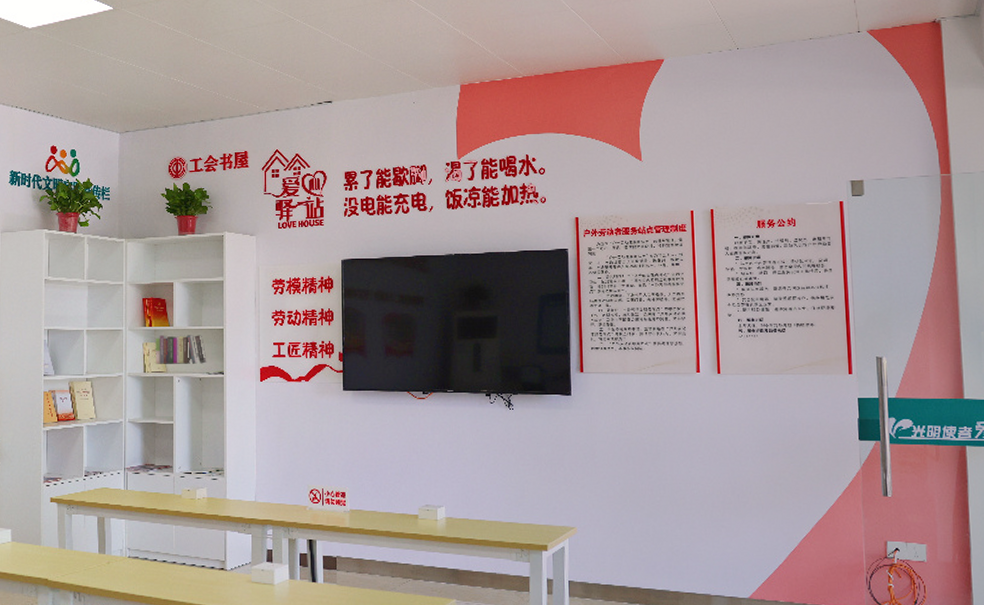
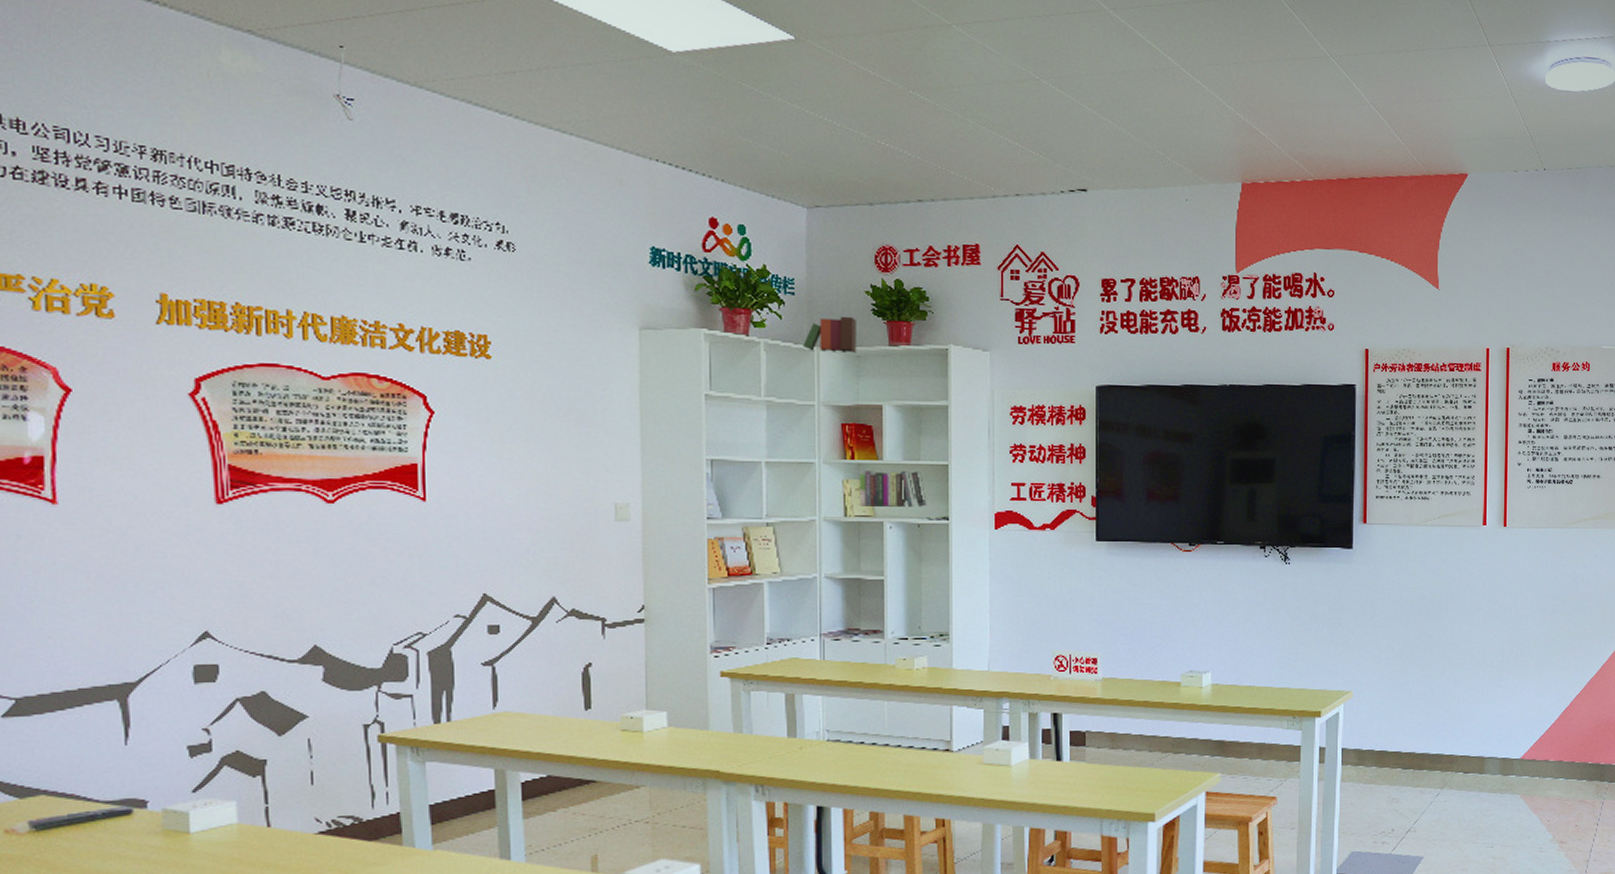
books: none [115,214,154,243] -> present [803,316,857,353]

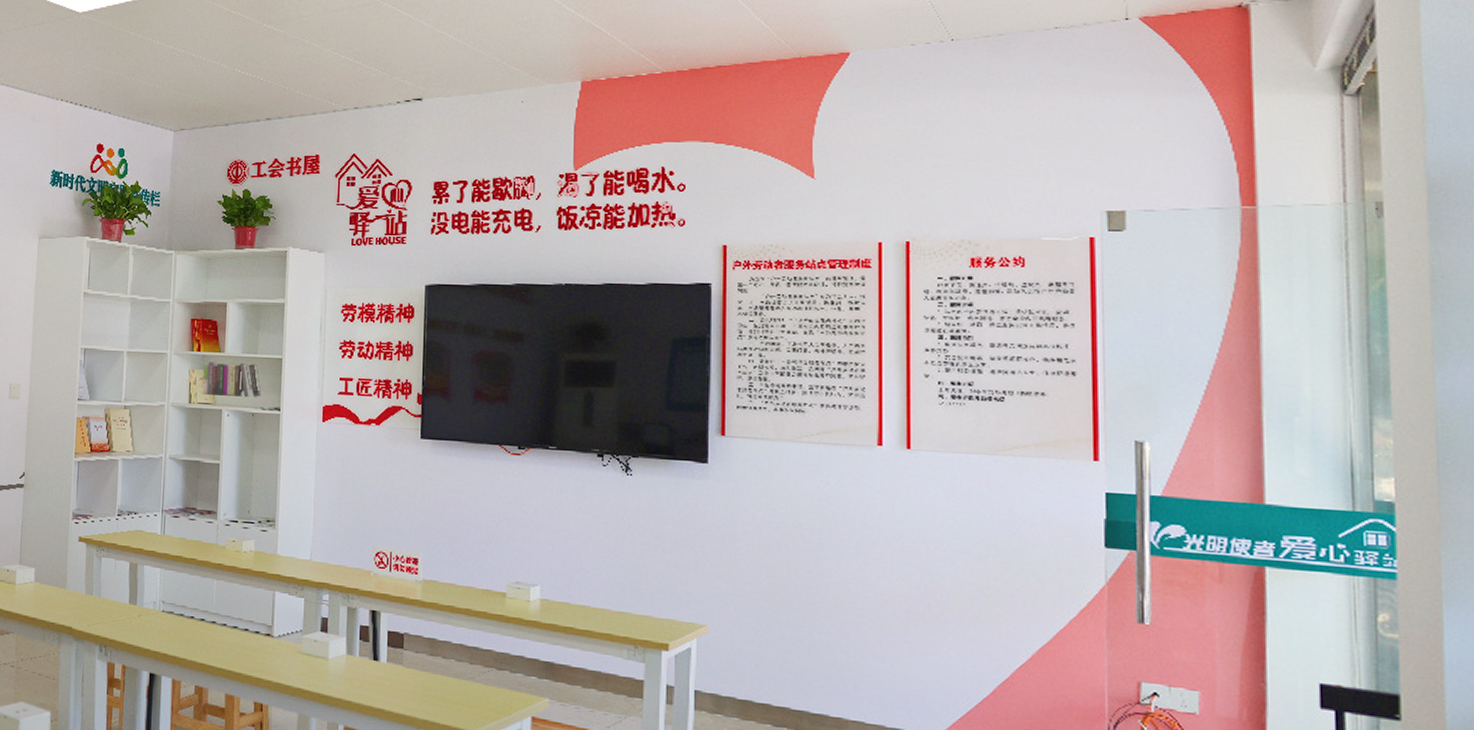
books: present [803,316,857,353] -> none [164,223,209,256]

